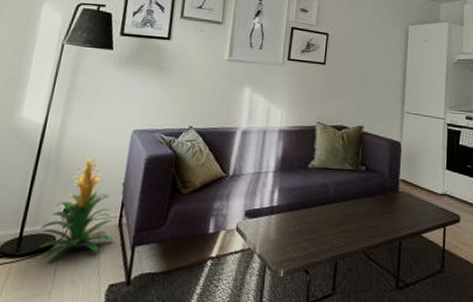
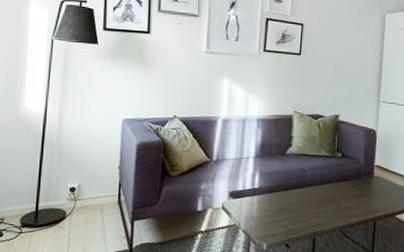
indoor plant: present [39,153,115,259] -> none [51,140,116,229]

